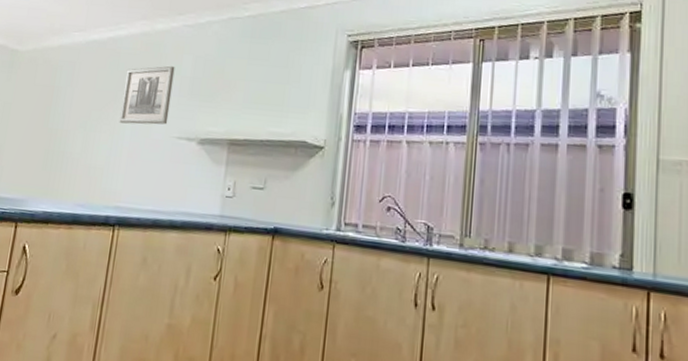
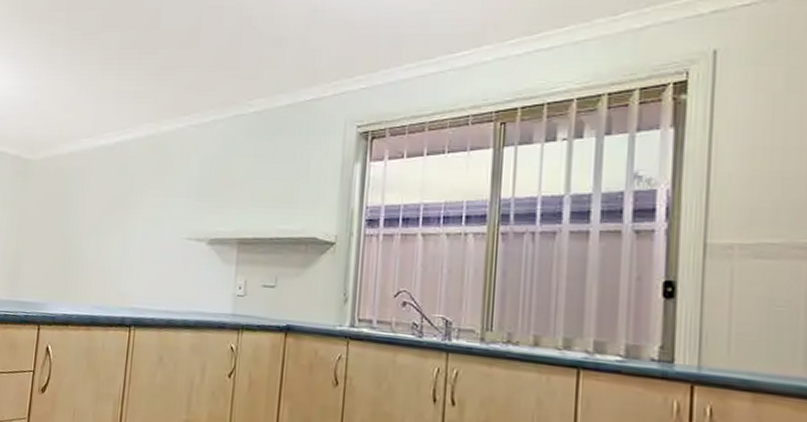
wall art: present [119,65,175,125] -> none [130,167,182,227]

